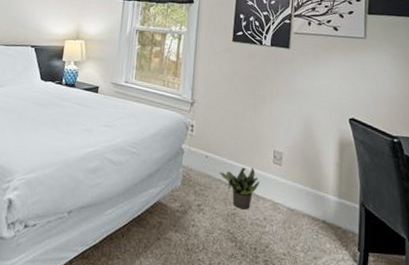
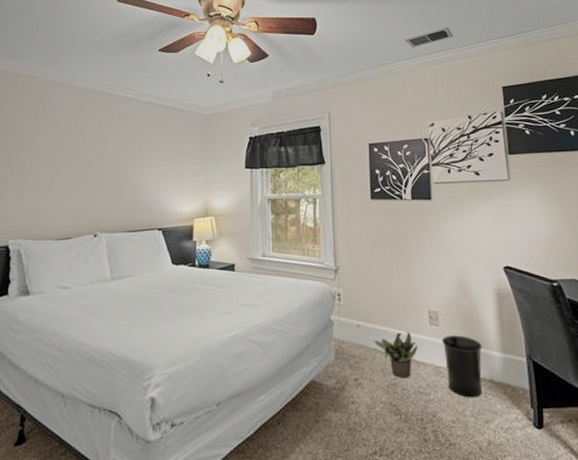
waste bin: none [282,175,320,235] -> present [441,335,483,398]

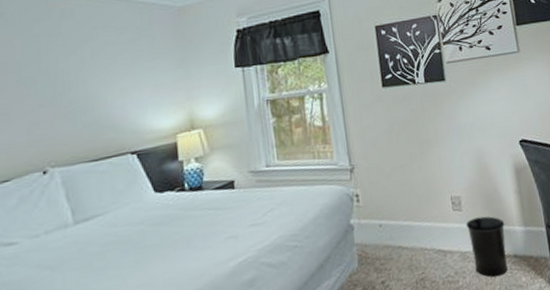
potted plant: present [373,332,418,378] -> none [397,222,443,272]

